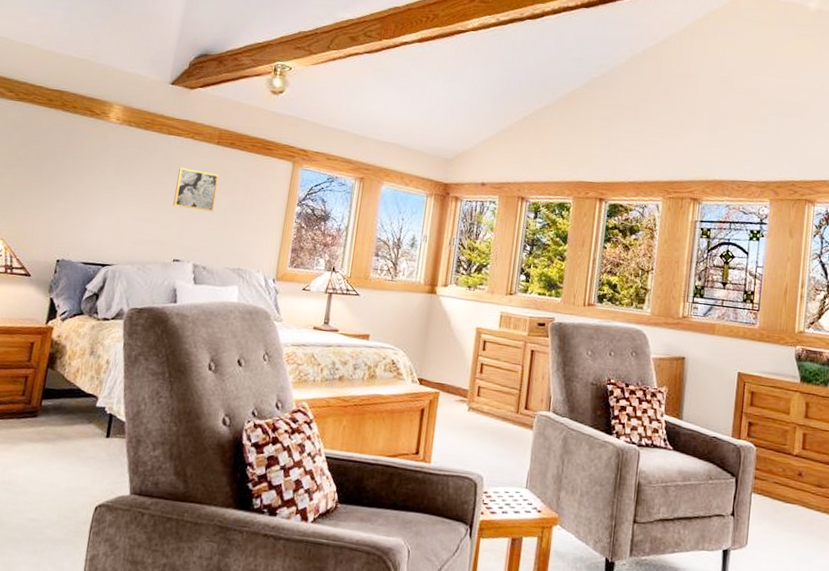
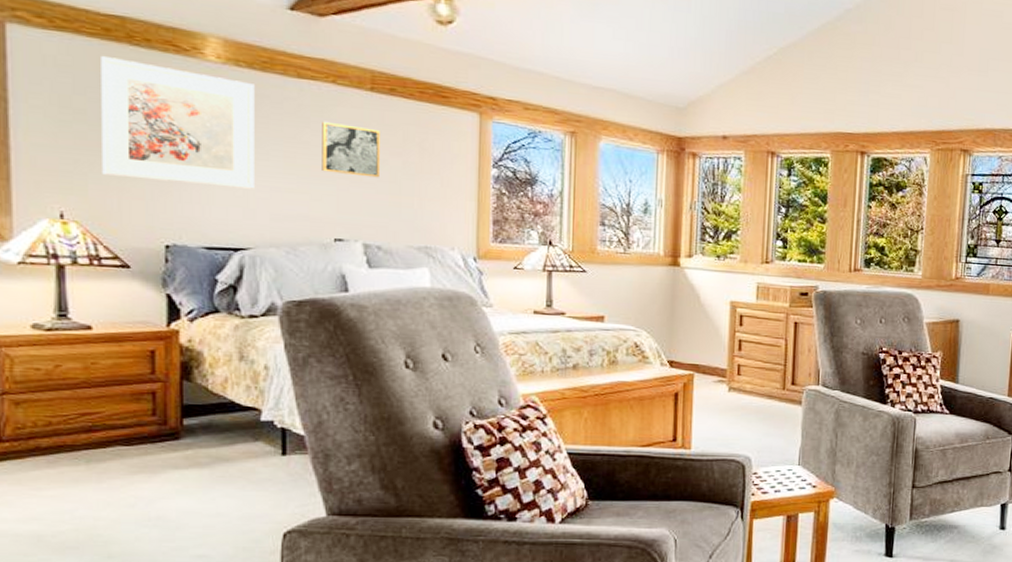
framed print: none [27,119,138,218] -> present [101,56,254,189]

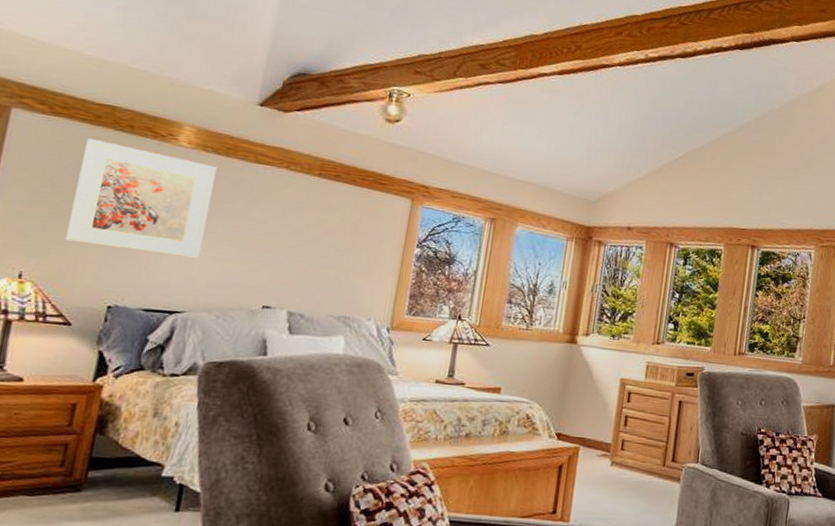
wall art: present [322,121,380,178] -> none [262,201,320,253]

